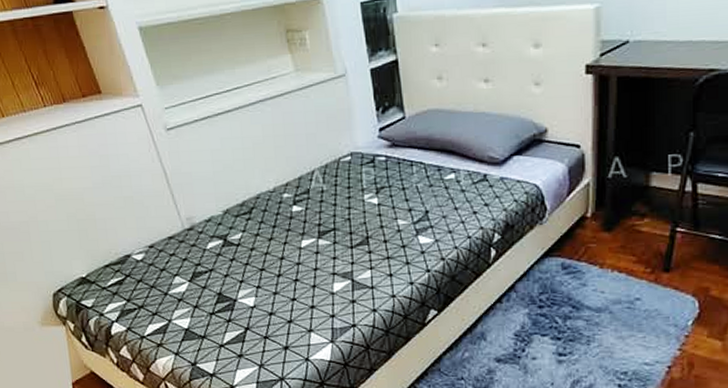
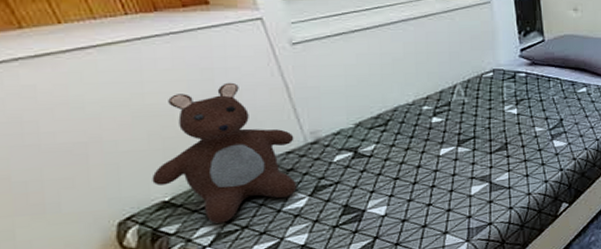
teddy bear: none [72,168,179,301] -> present [152,82,297,224]

